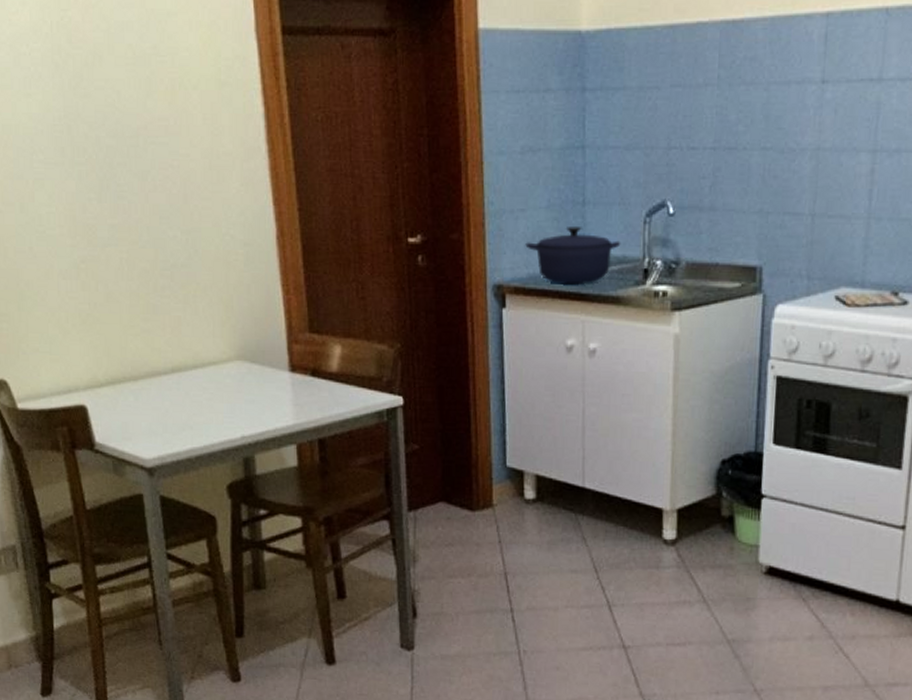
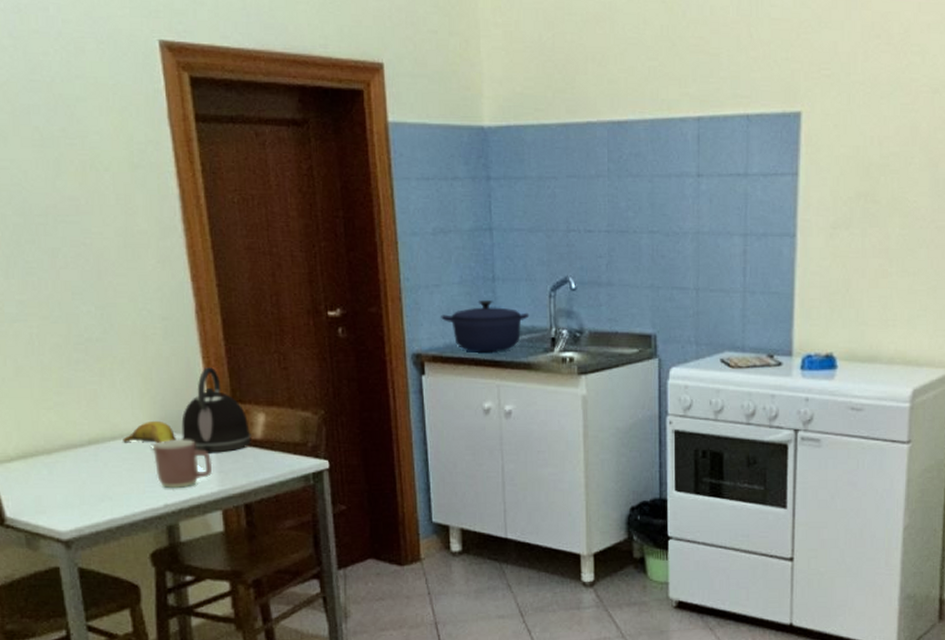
fruit: none [204,350,255,374] -> present [123,420,176,444]
mug: none [231,369,289,420] -> present [152,439,213,488]
kettle: none [260,296,327,385] -> present [181,367,251,453]

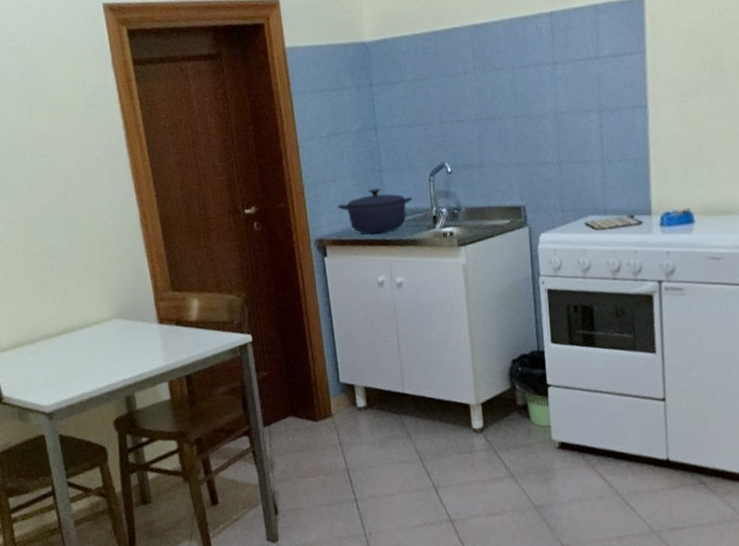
fruit: present [123,420,176,444] -> none [88,310,130,331]
mug: present [152,439,213,488] -> none [111,324,159,365]
kettle: present [181,367,251,453] -> none [133,264,189,335]

